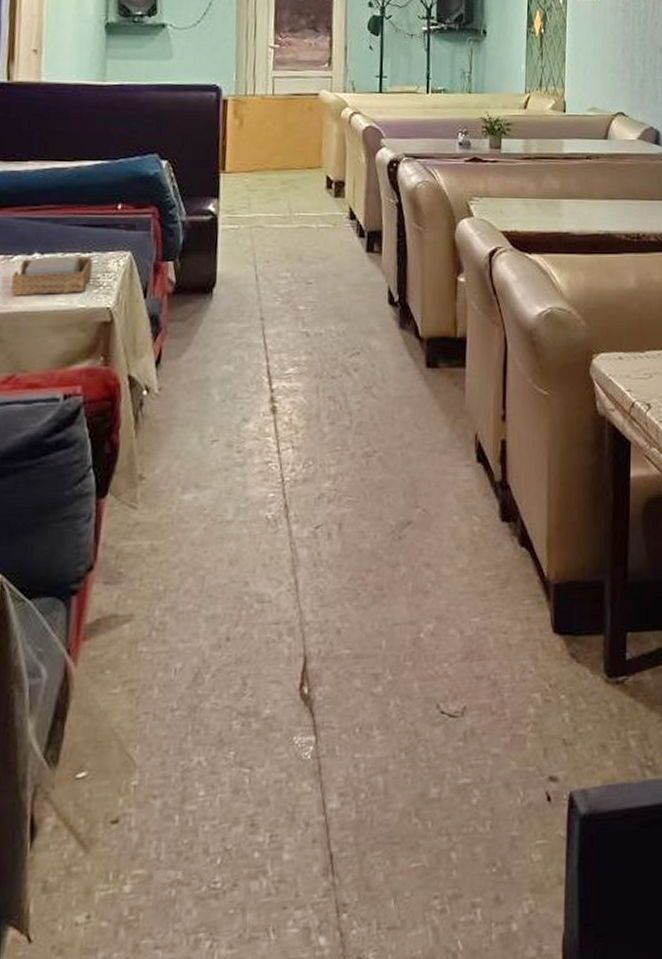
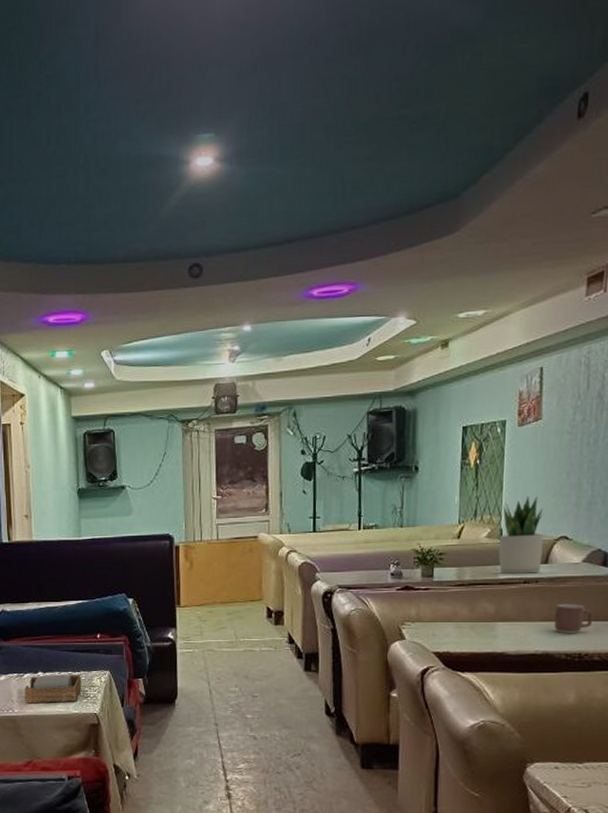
planter: none [563,70,603,149] -> present [498,496,544,574]
mug: none [615,181,649,213] -> present [554,603,593,634]

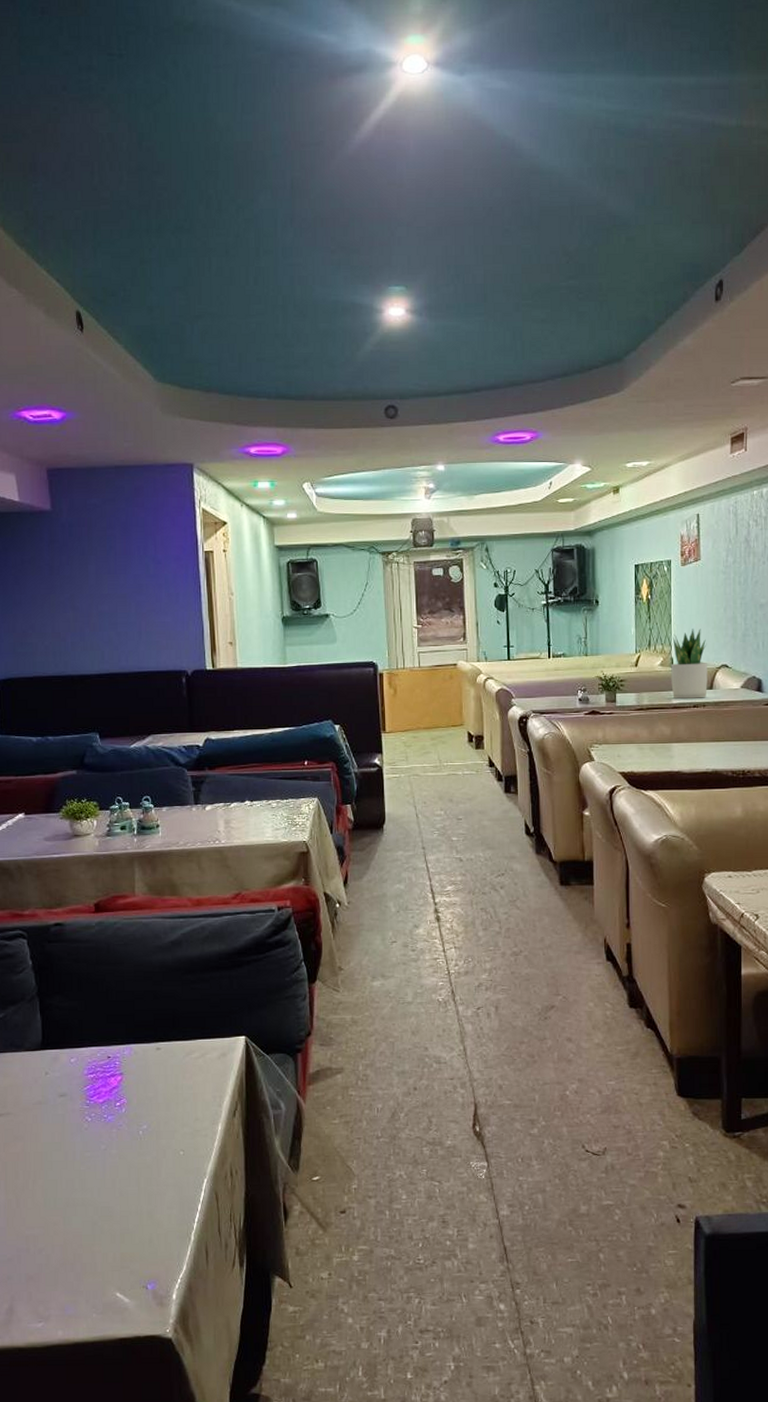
napkin holder: present [25,674,81,704] -> none [232,802,290,834]
mug: present [554,603,593,634] -> none [721,725,752,753]

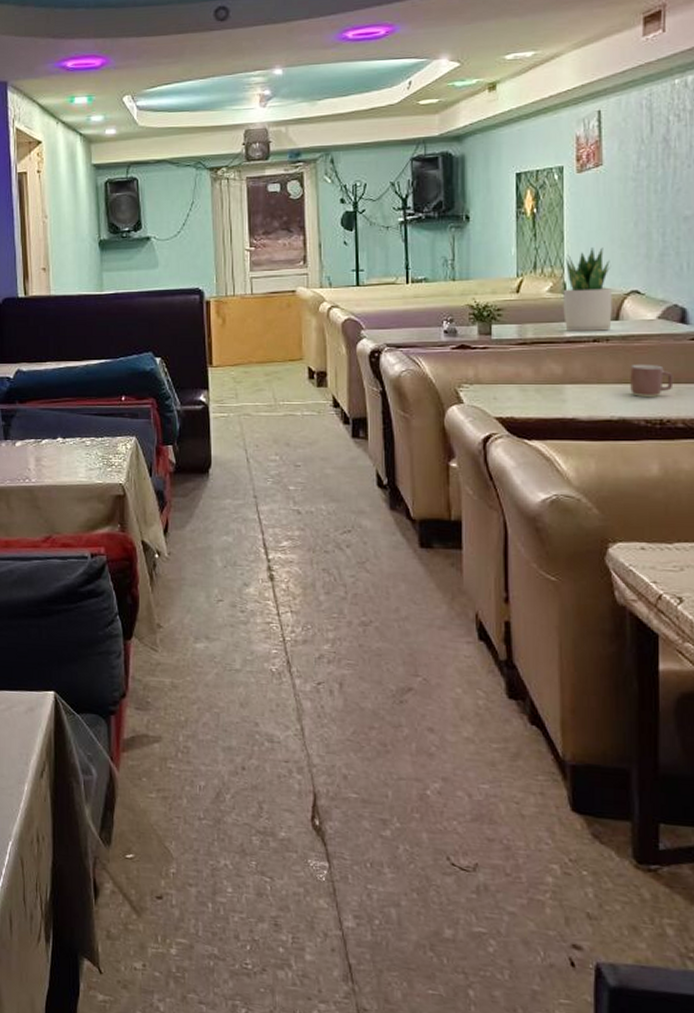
mug: none [721,725,752,753] -> present [630,364,674,398]

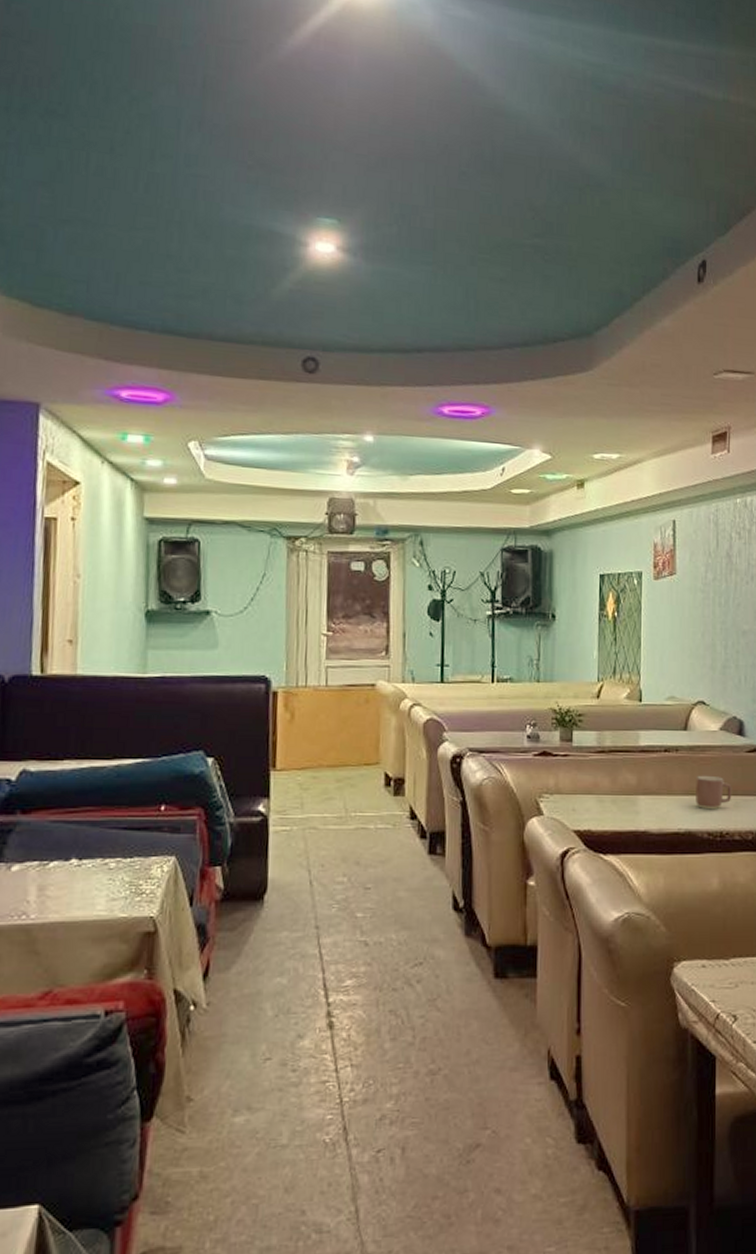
planter: present [563,247,612,331] -> none [639,656,682,741]

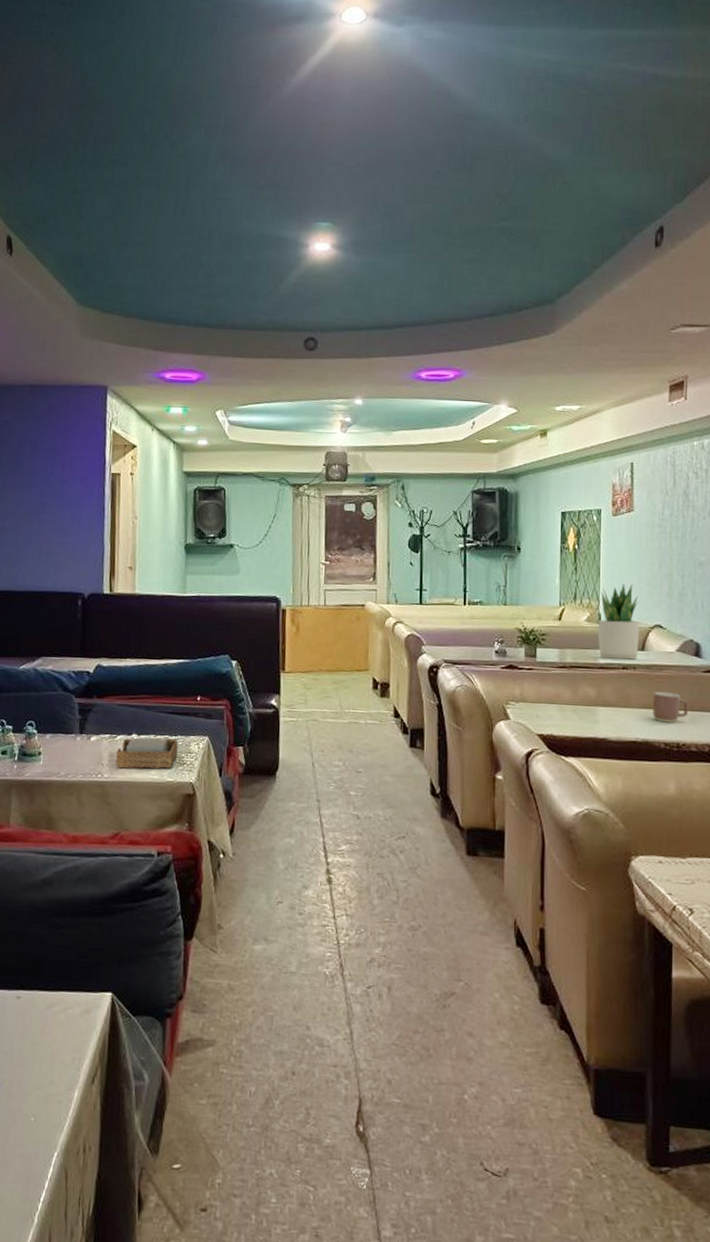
napkin holder: none [47,862,135,905] -> present [116,737,178,769]
planter: none [639,656,682,741] -> present [598,584,639,660]

